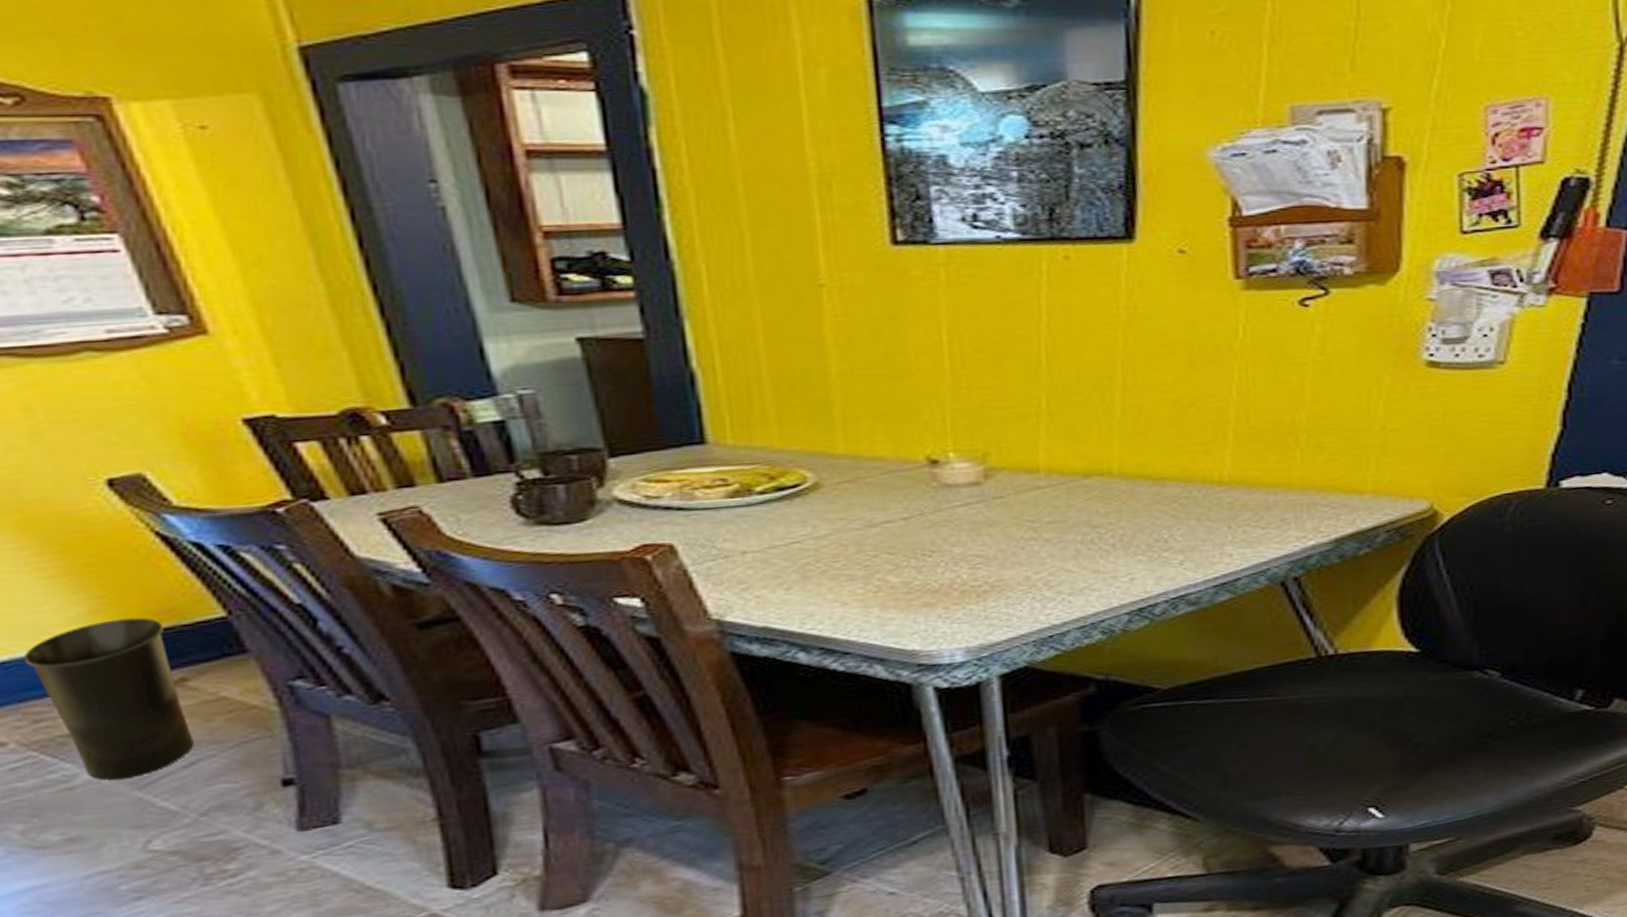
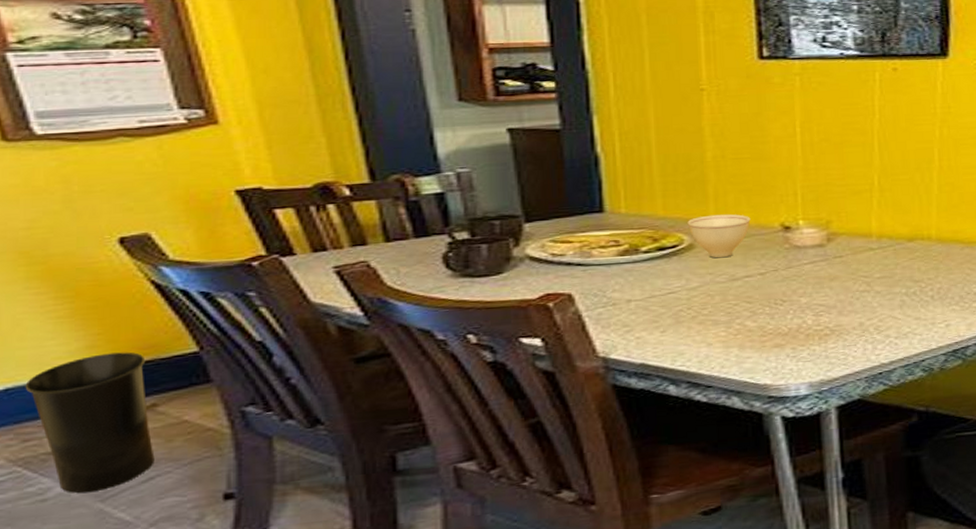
bowl: none [810,445,889,500] -> present [687,214,751,258]

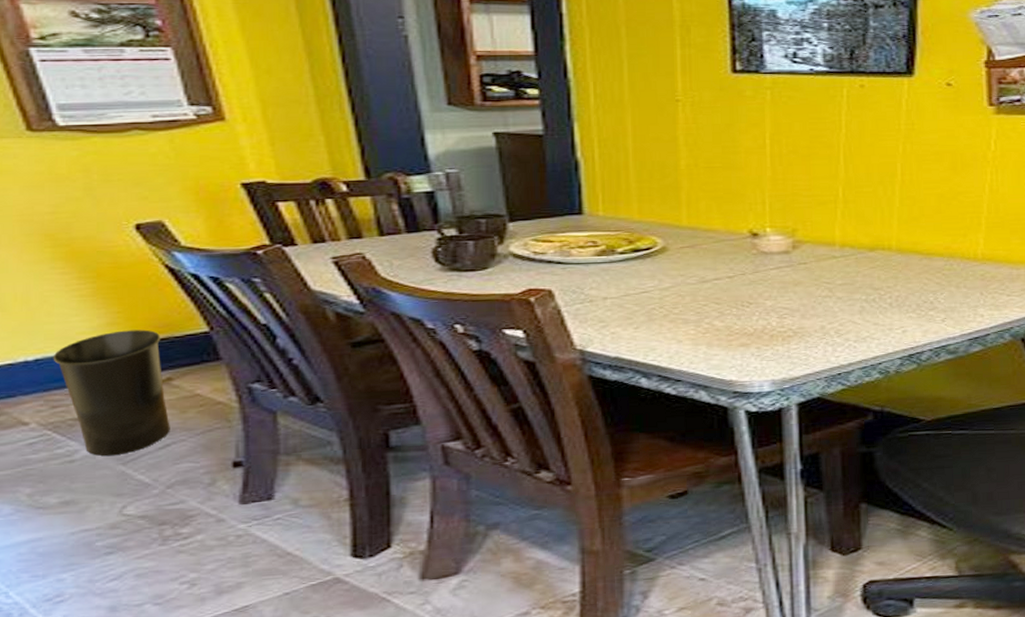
bowl: present [687,214,751,258] -> none [661,219,721,261]

